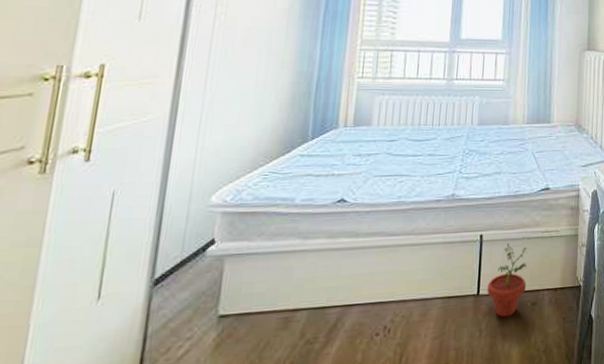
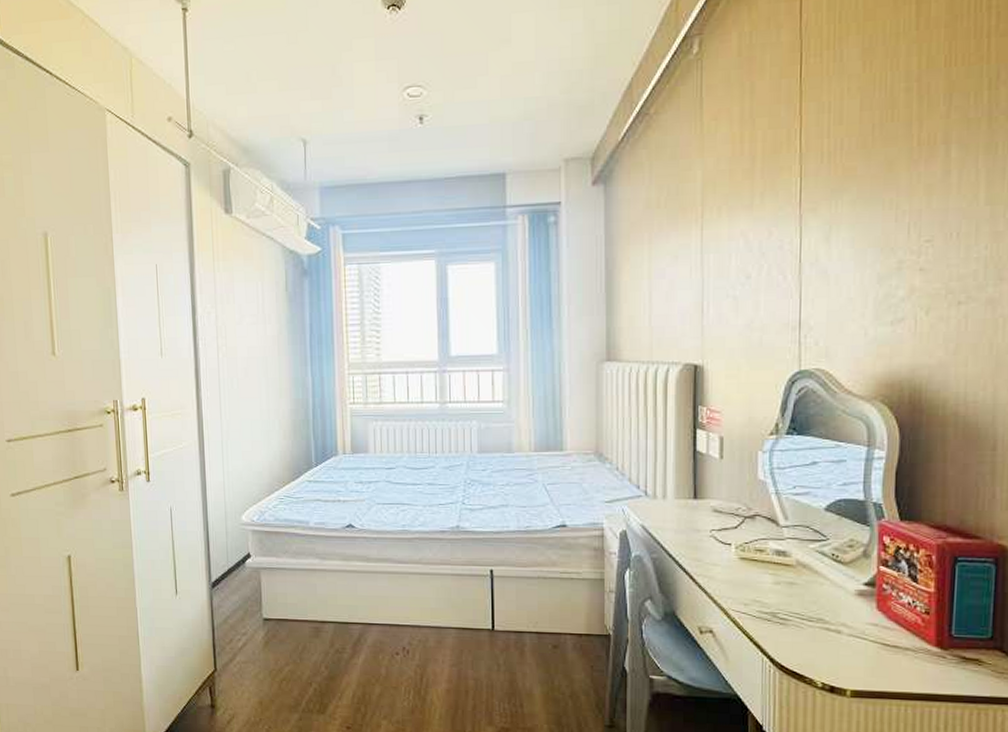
potted plant: present [487,243,528,318] -> none [502,580,545,656]

